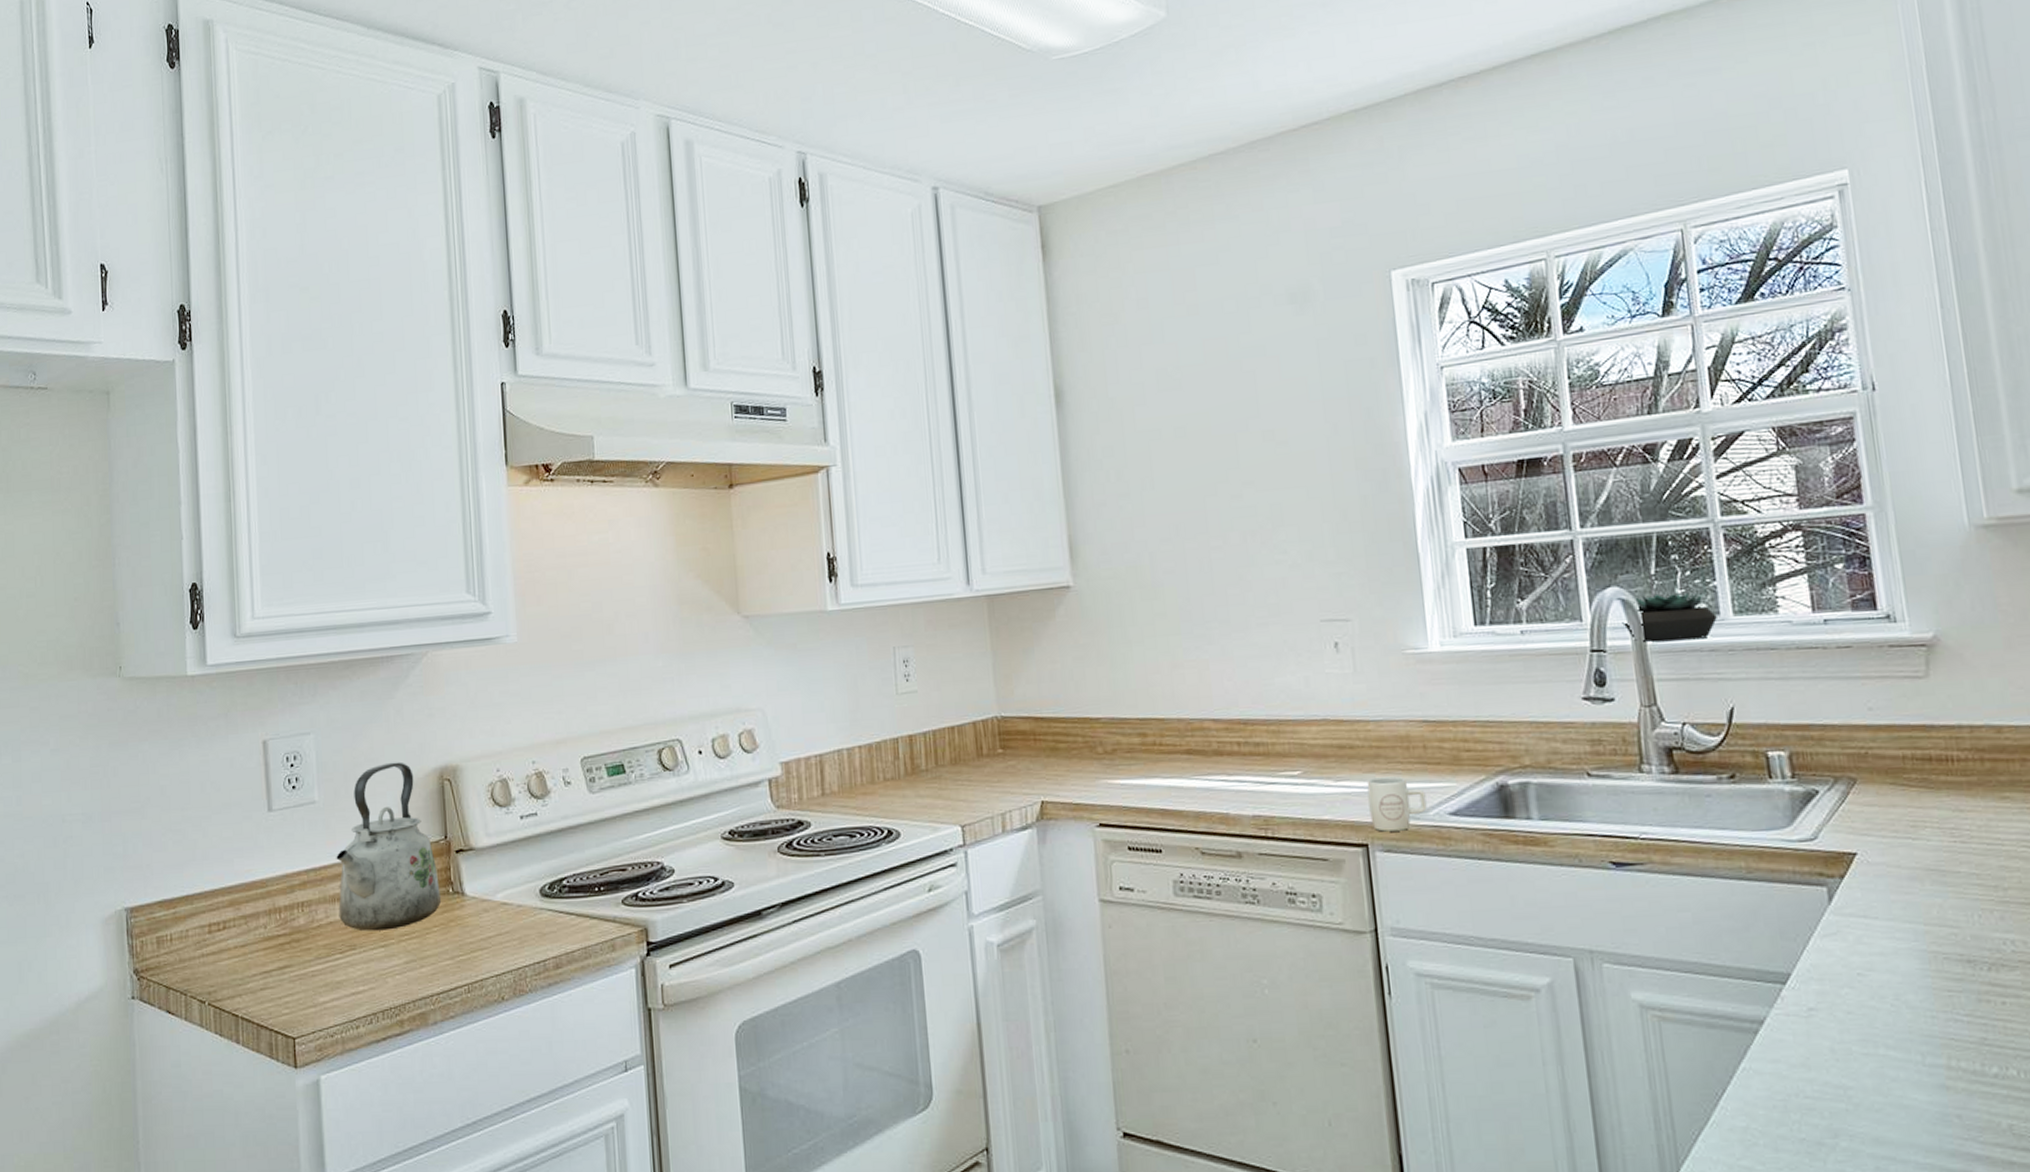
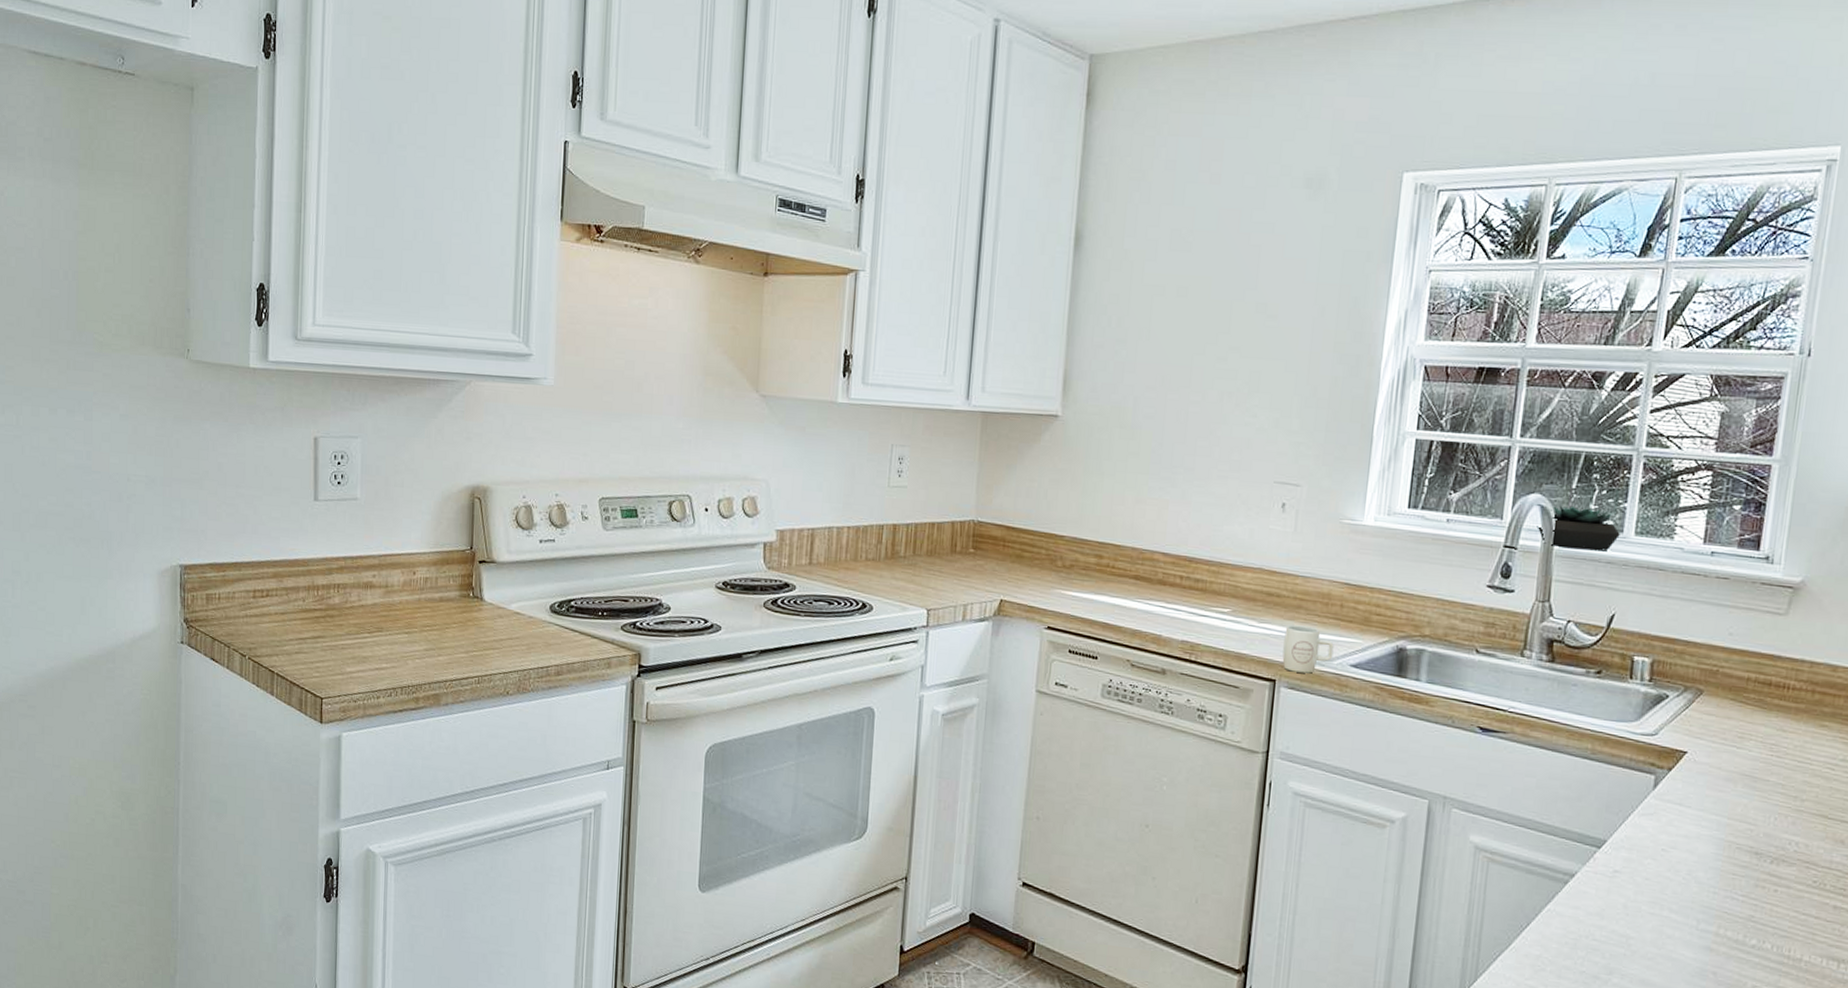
kettle: present [336,762,442,931] -> none [370,474,462,620]

